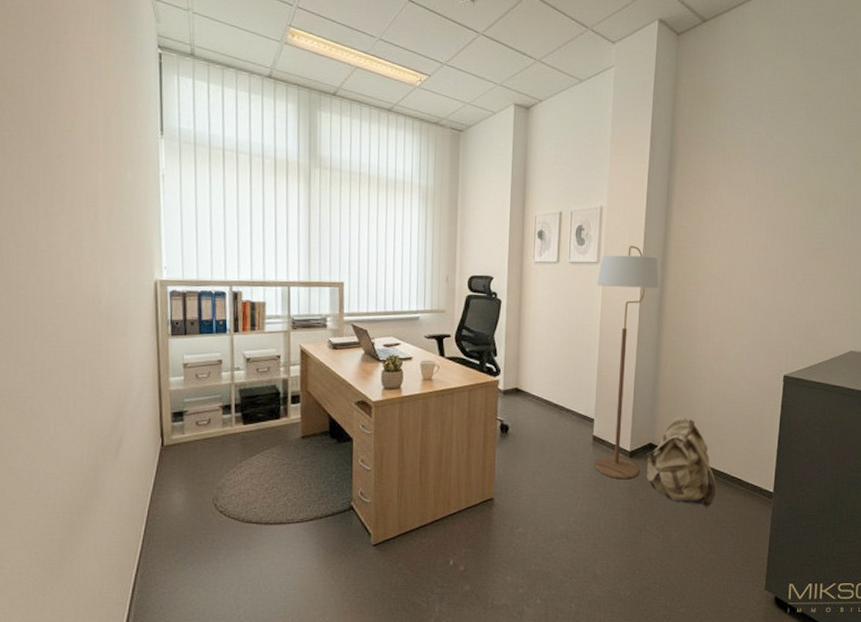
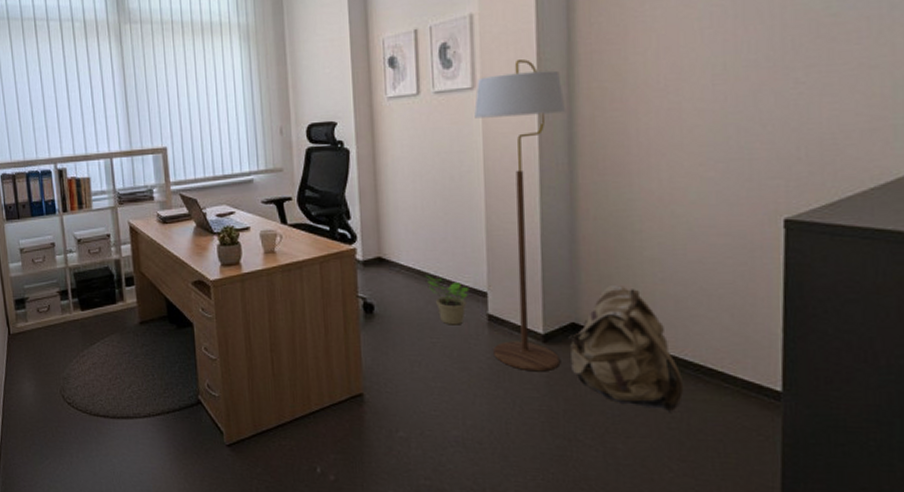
potted plant: none [550,404,582,444] -> present [425,276,469,325]

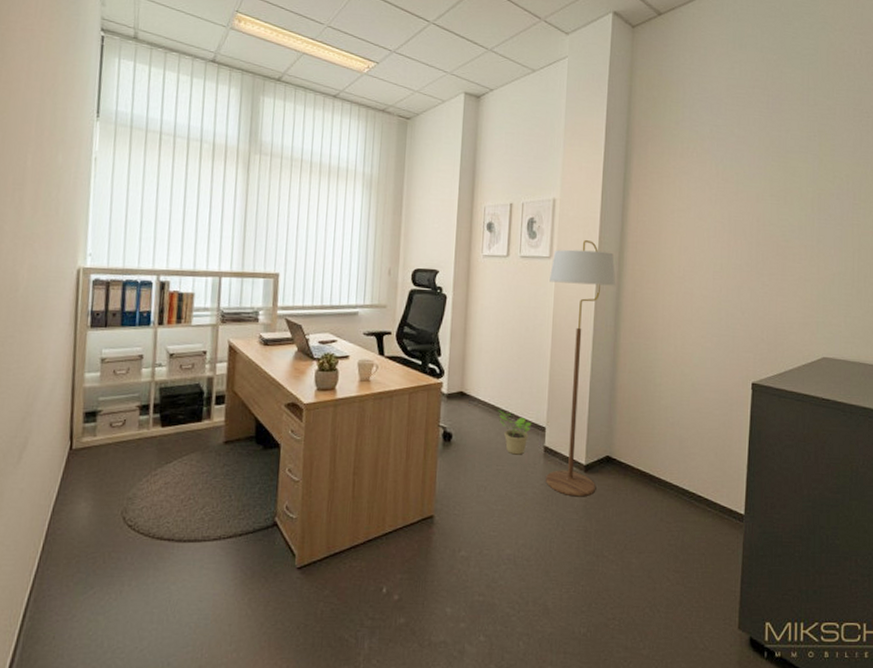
backpack: present [568,284,683,412] -> none [603,425,681,531]

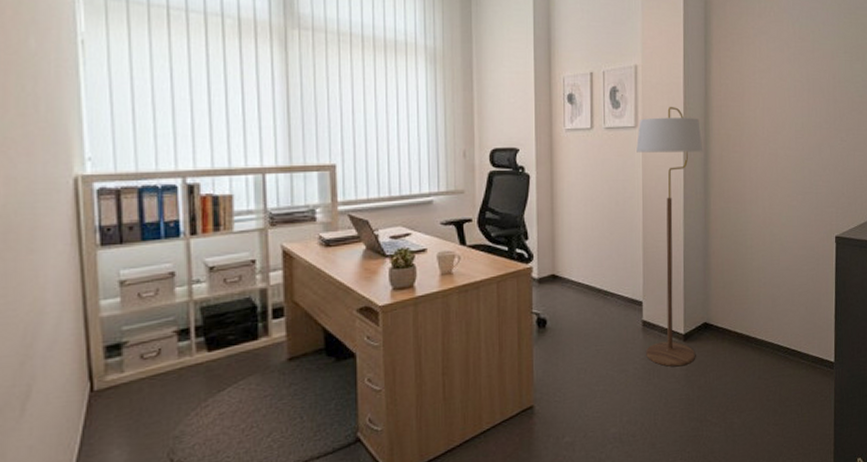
potted plant: present [498,410,532,455] -> none [593,289,629,333]

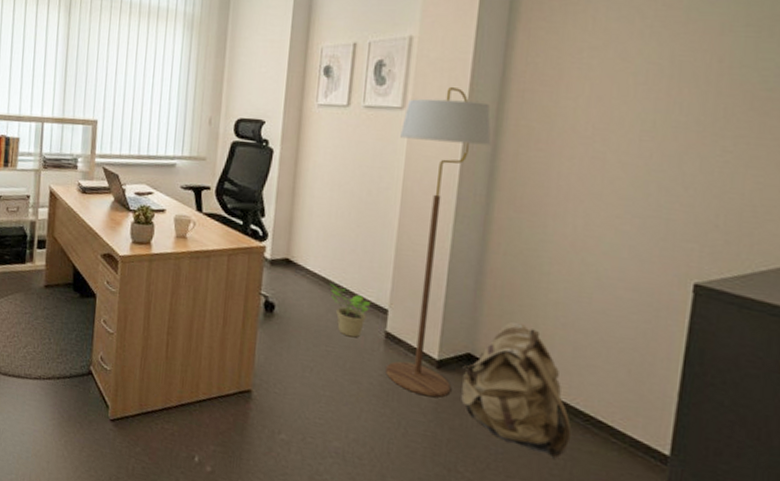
potted plant: none [593,289,629,333] -> present [330,284,371,338]
backpack: none [702,289,777,388] -> present [461,321,571,459]

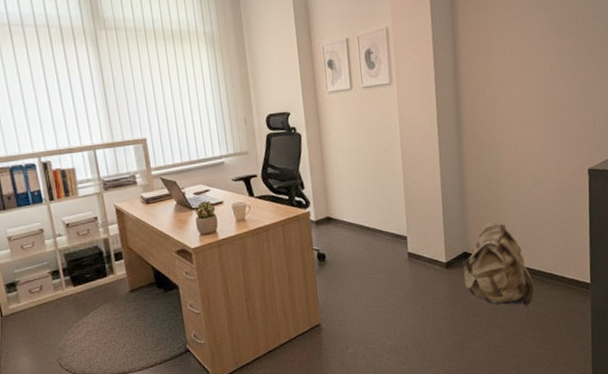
potted plant: present [330,284,371,338] -> none [363,228,394,264]
floor lamp: present [386,87,492,397] -> none [392,62,458,291]

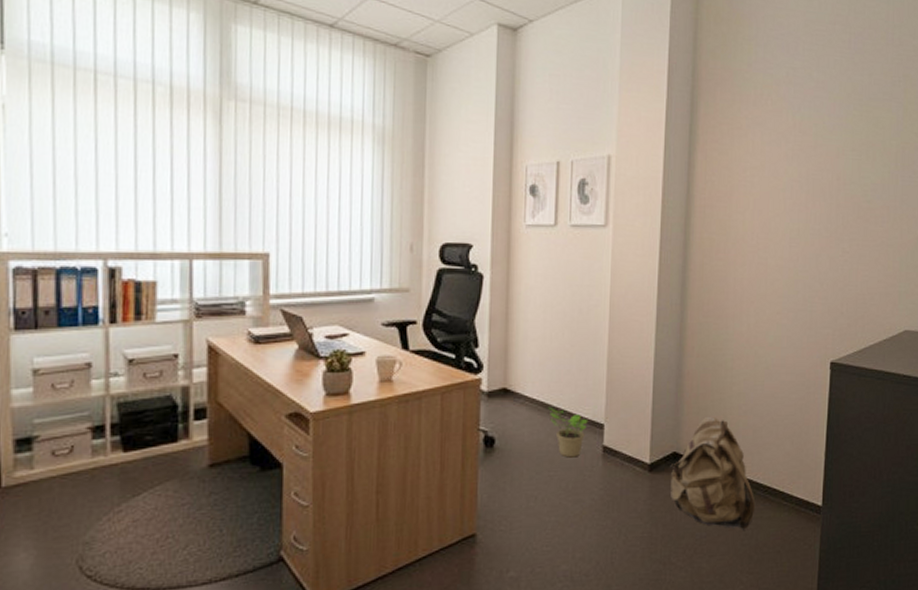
potted plant: none [363,228,394,264] -> present [548,408,588,458]

